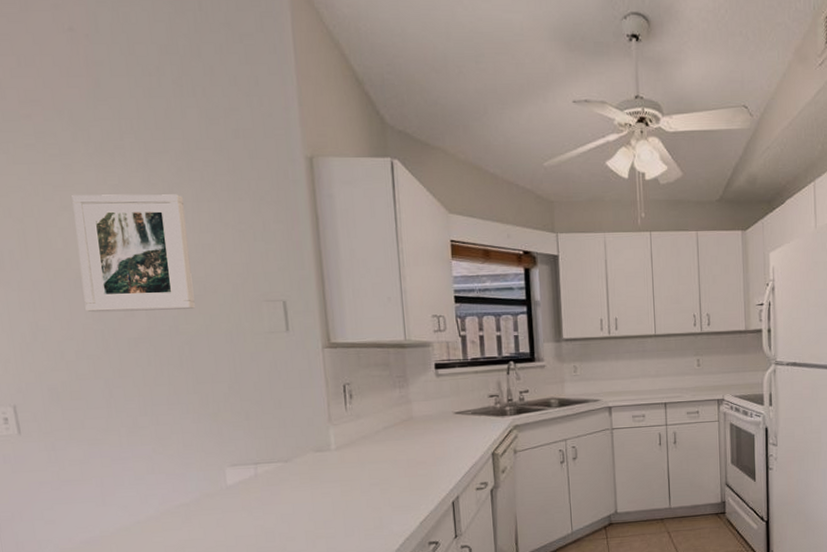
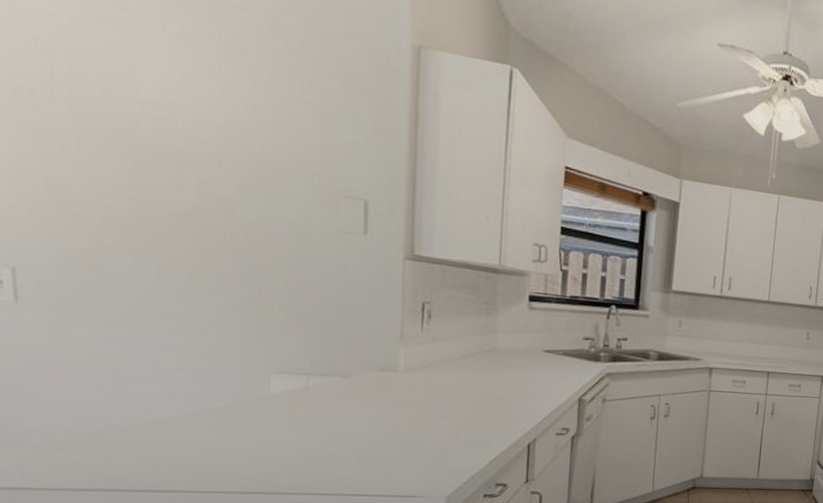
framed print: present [72,194,195,313] -> none [119,36,259,192]

